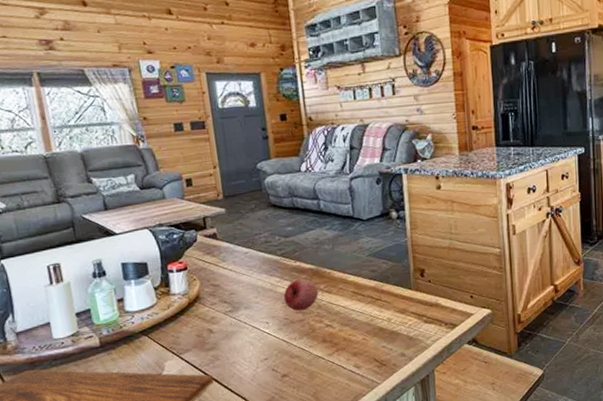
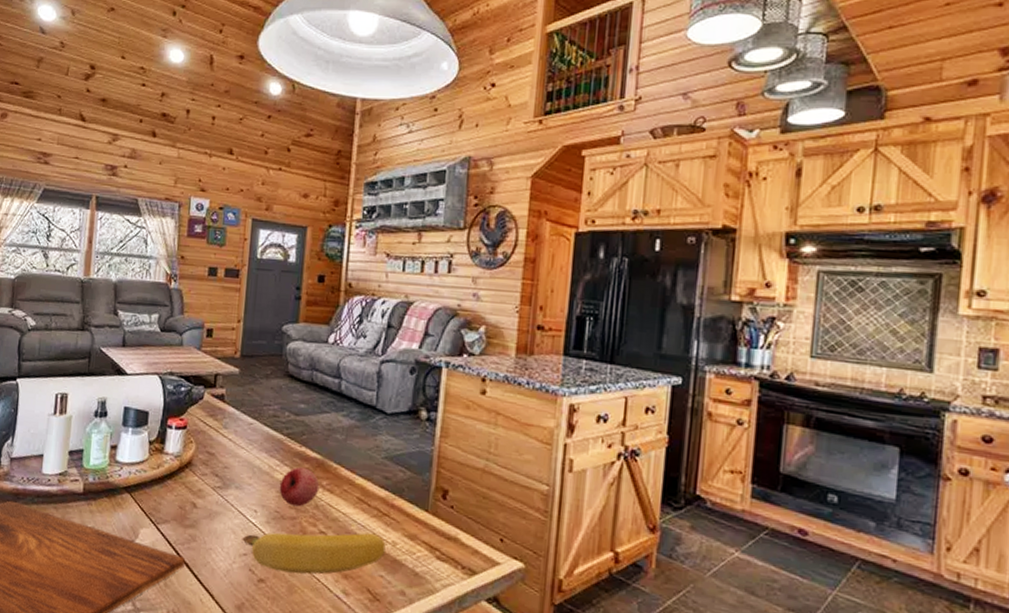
banana: none [260,316,383,365] -> present [242,532,386,575]

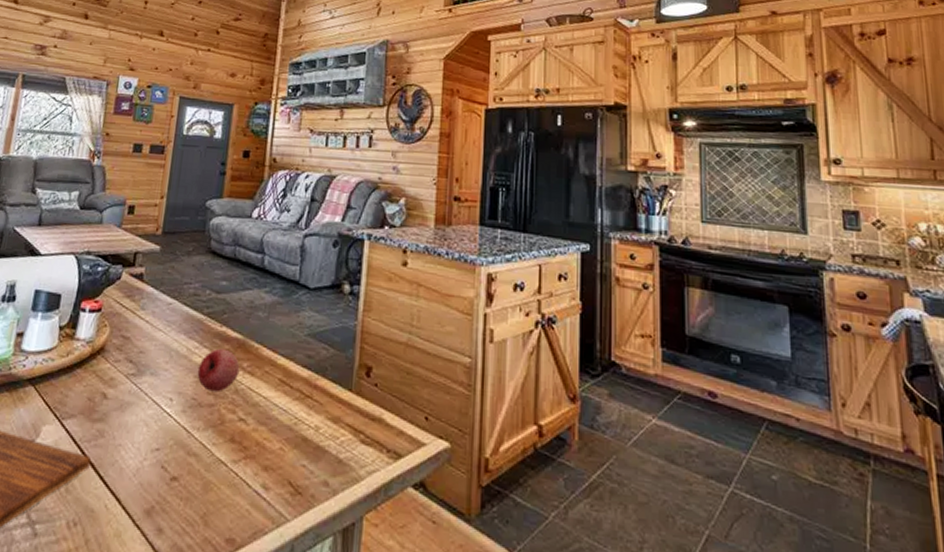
banana: present [242,532,386,575] -> none [155,417,308,469]

